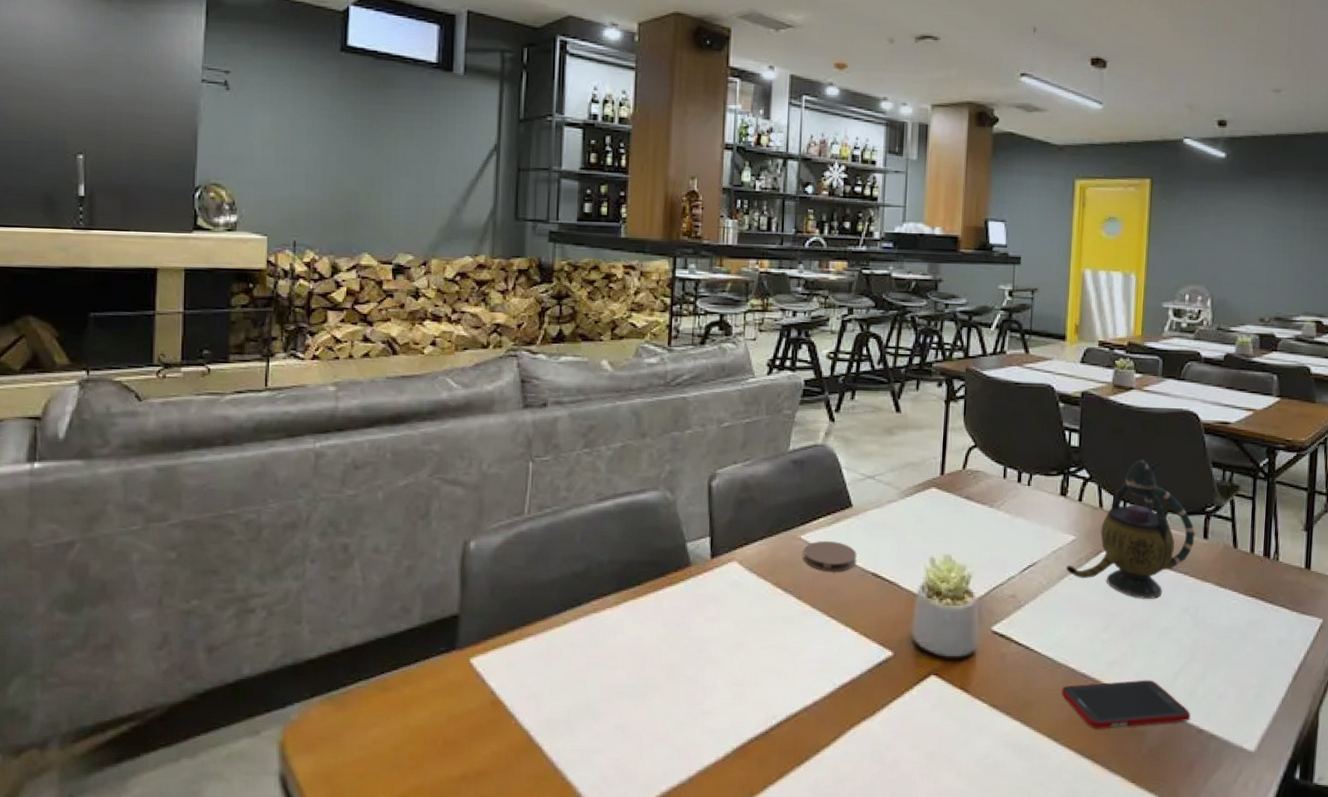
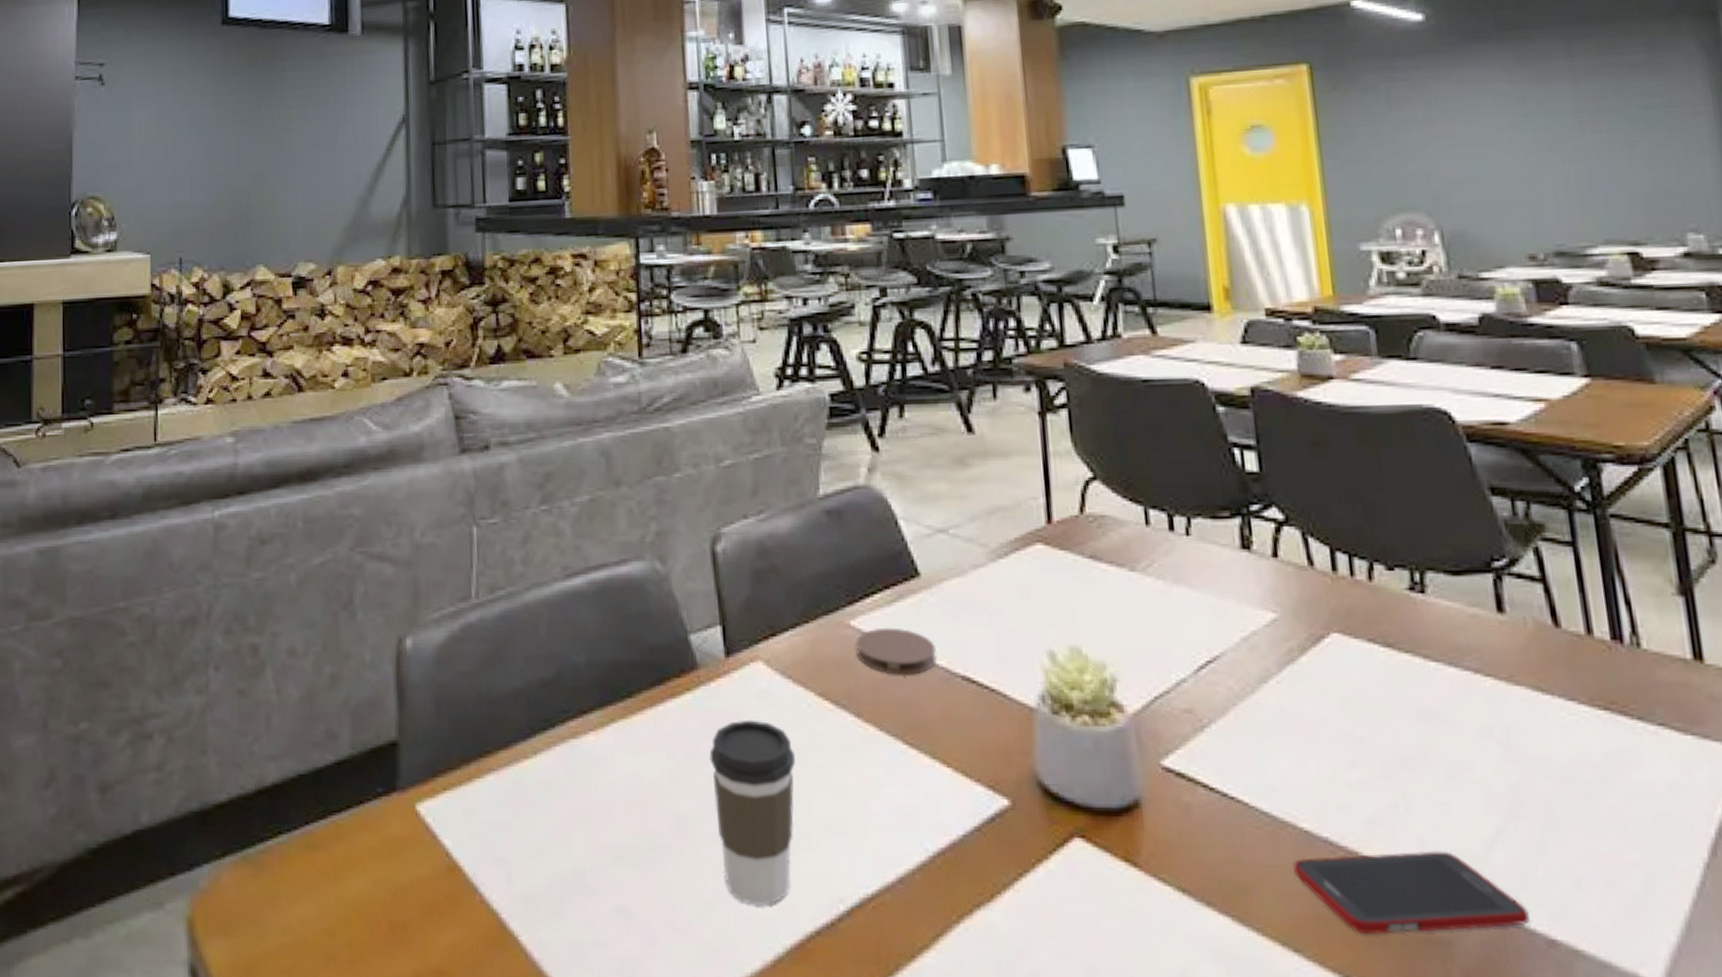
coffee cup: none [692,600,753,722] -> present [709,719,795,906]
teapot: present [1065,458,1195,599] -> none [1268,486,1483,714]

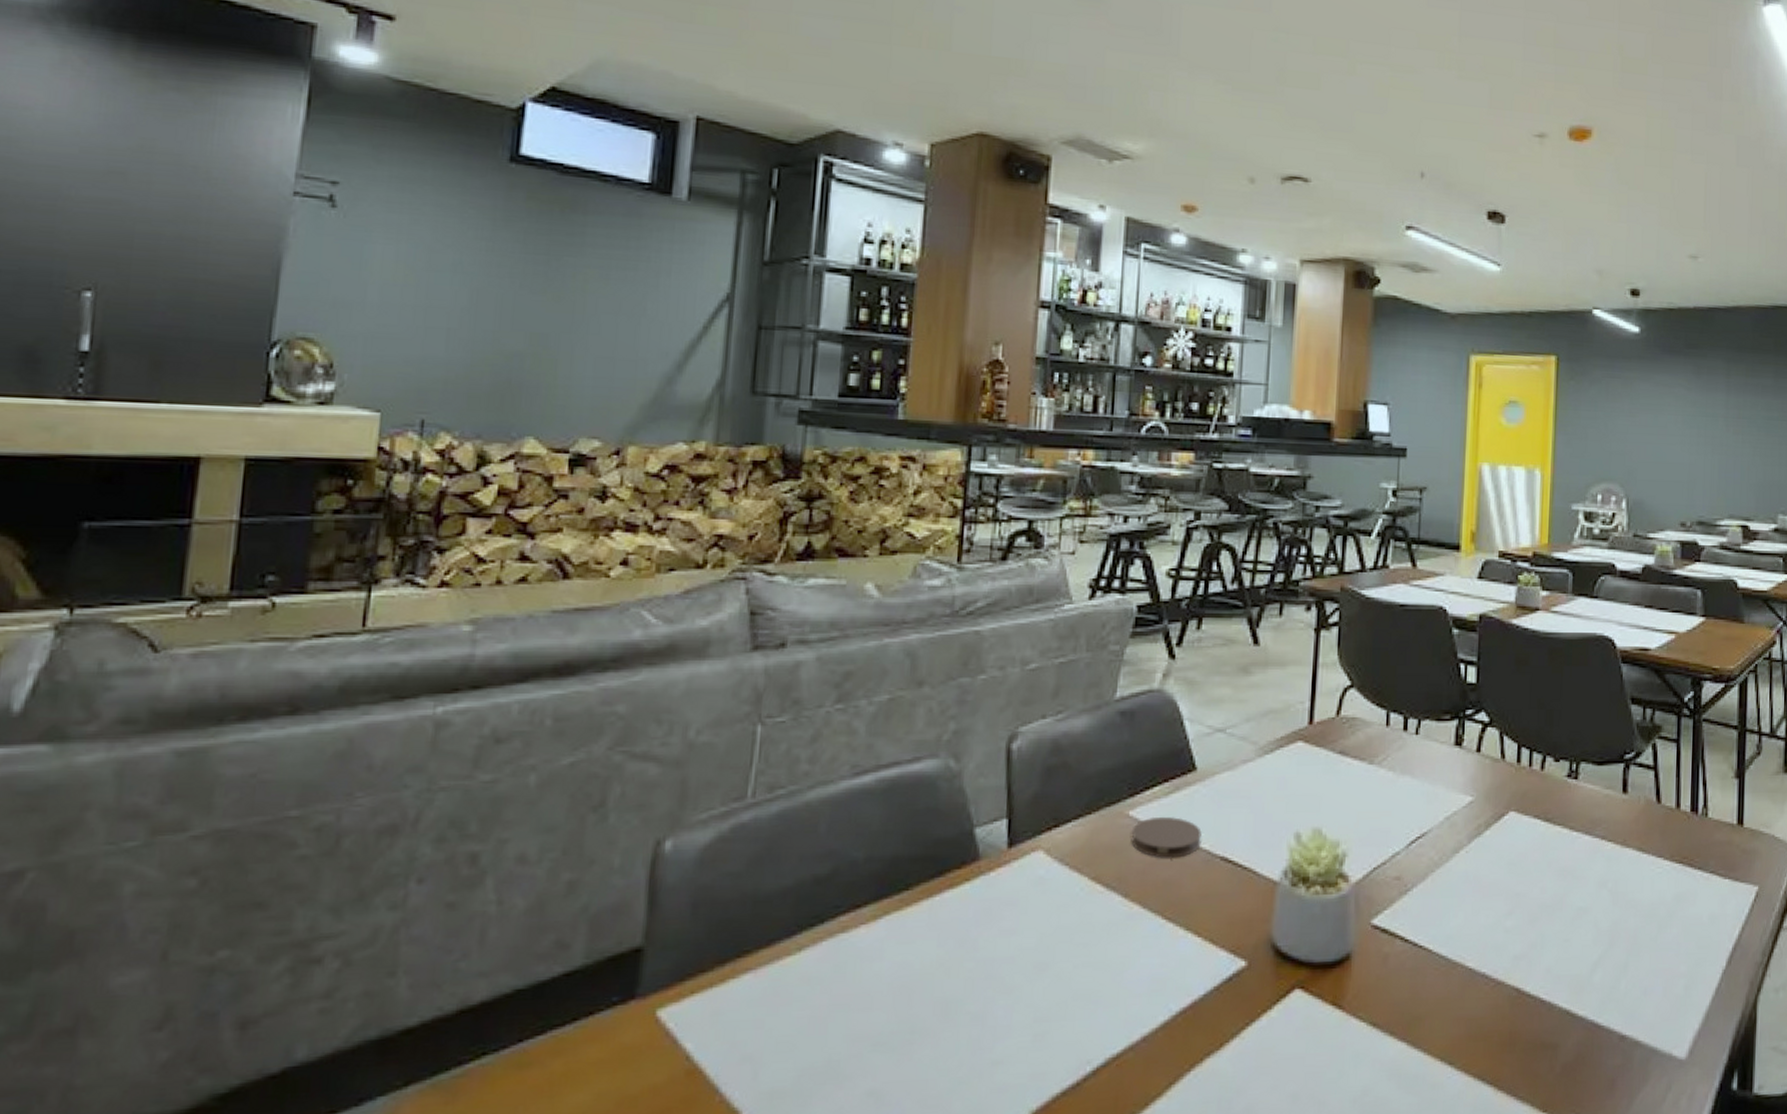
coffee cup: present [709,719,795,906] -> none [980,905,1062,1075]
cell phone: present [1293,850,1530,934] -> none [1457,976,1611,1045]

